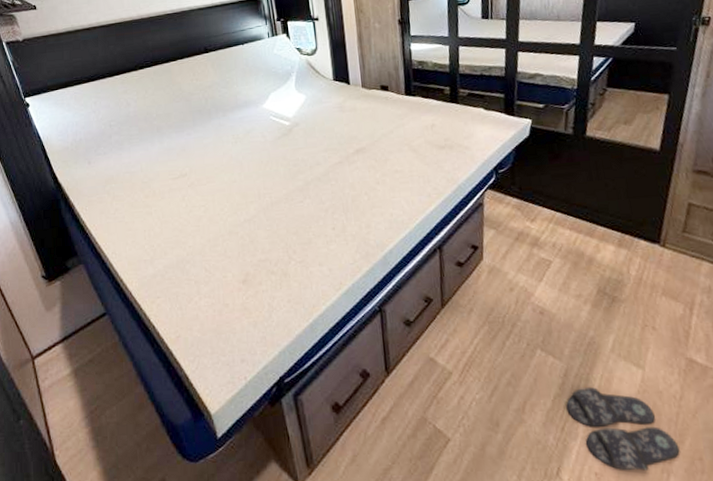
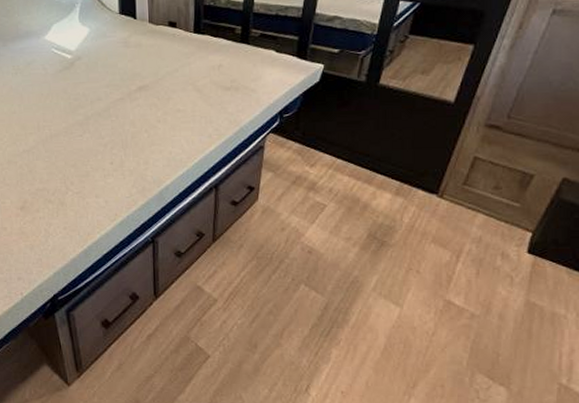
slippers: present [566,387,680,471] -> none [322,320,424,392]

